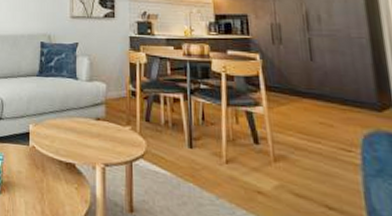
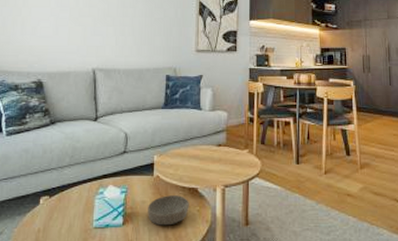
bowl: none [24,168,67,201] -> present [148,195,189,226]

